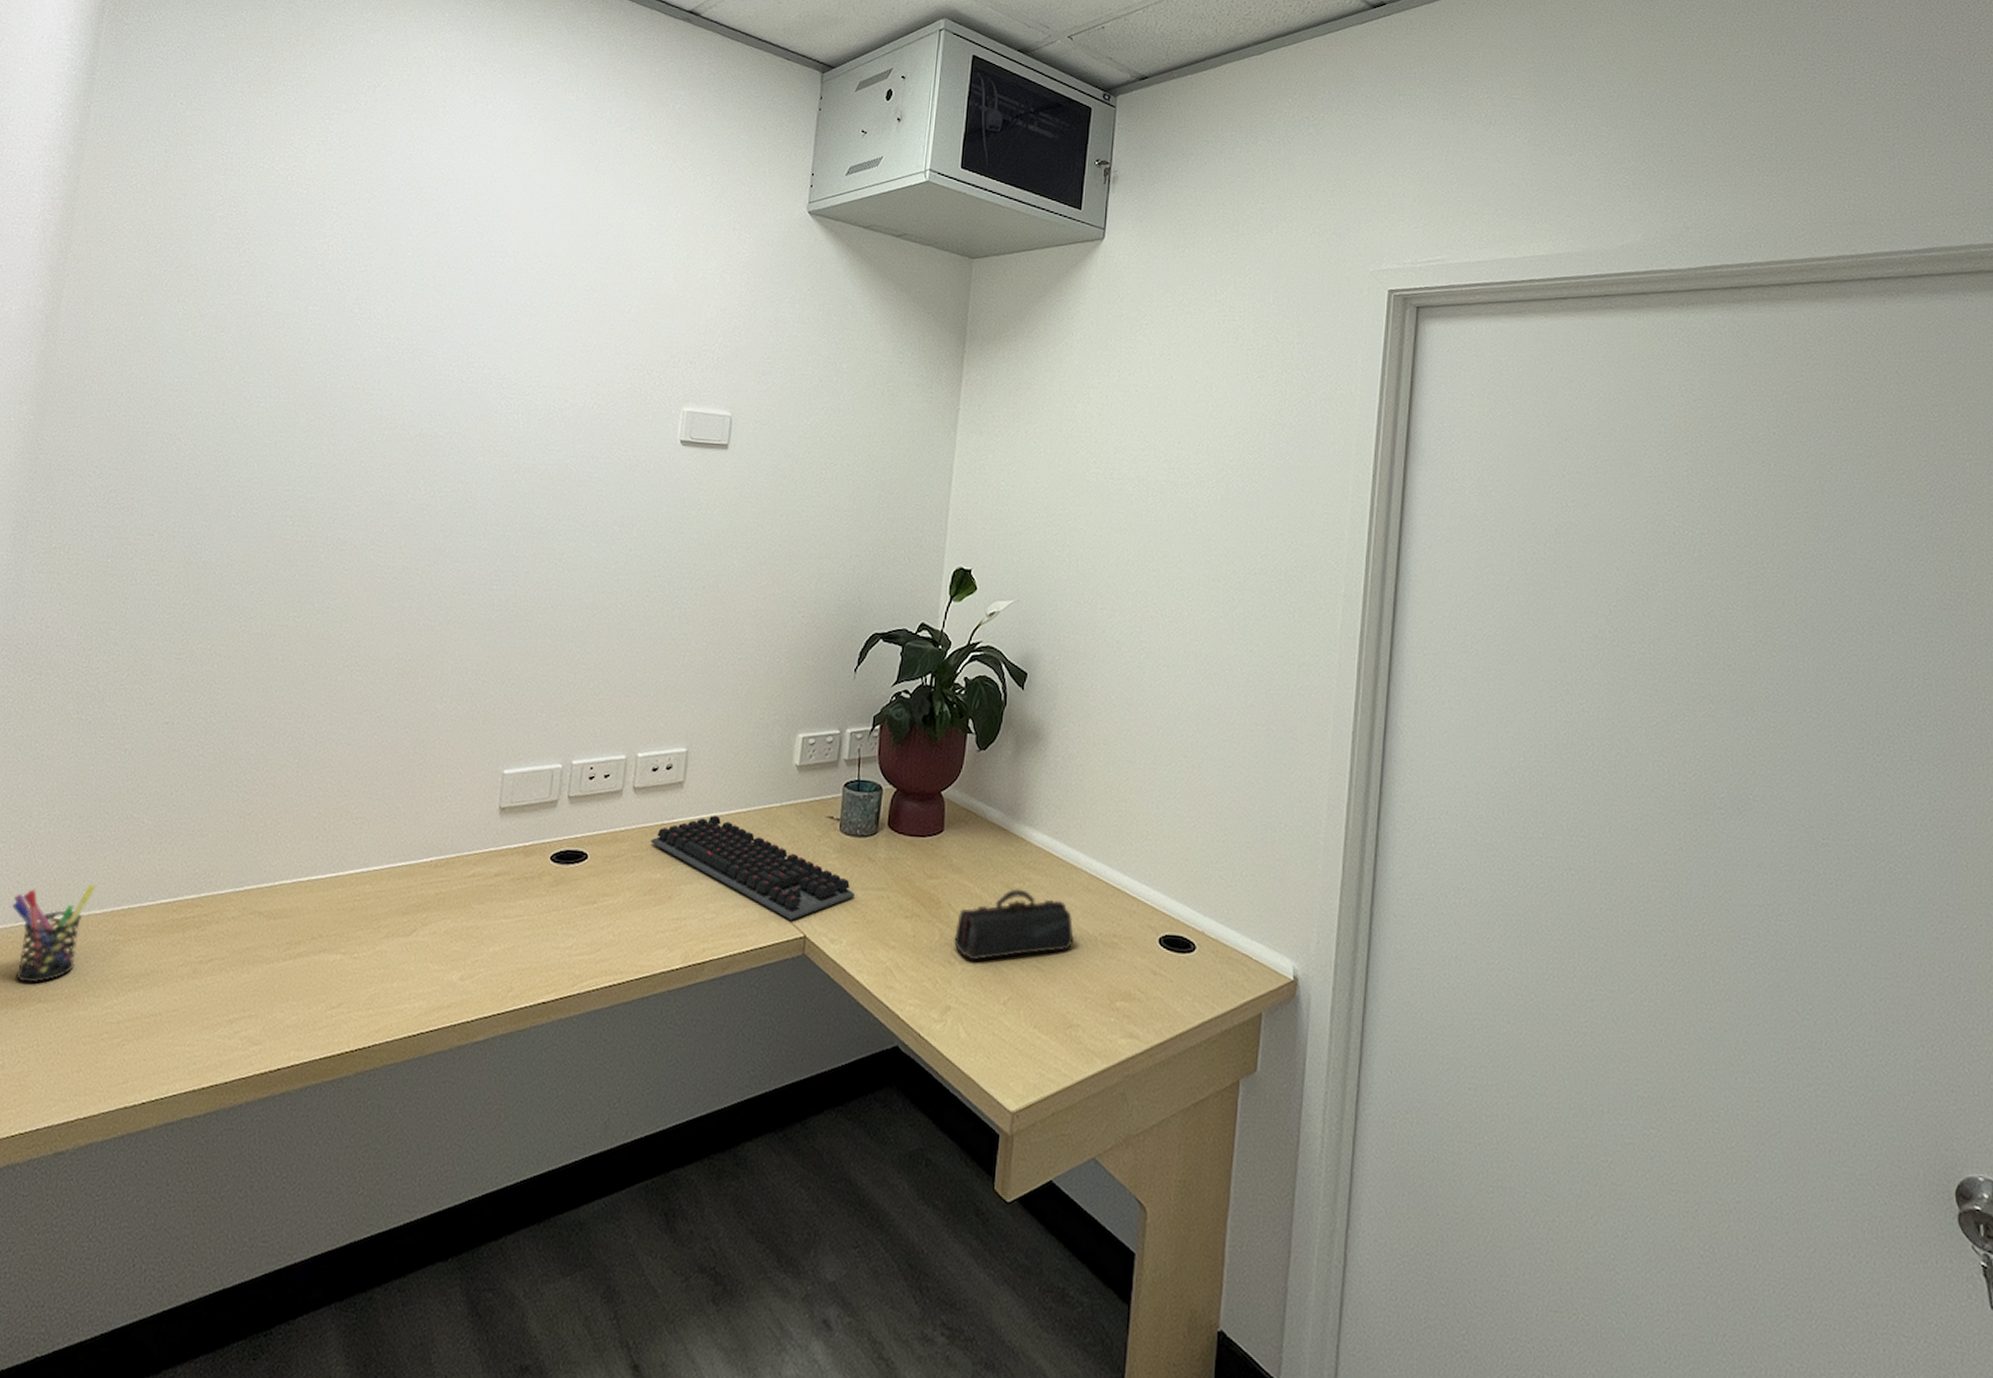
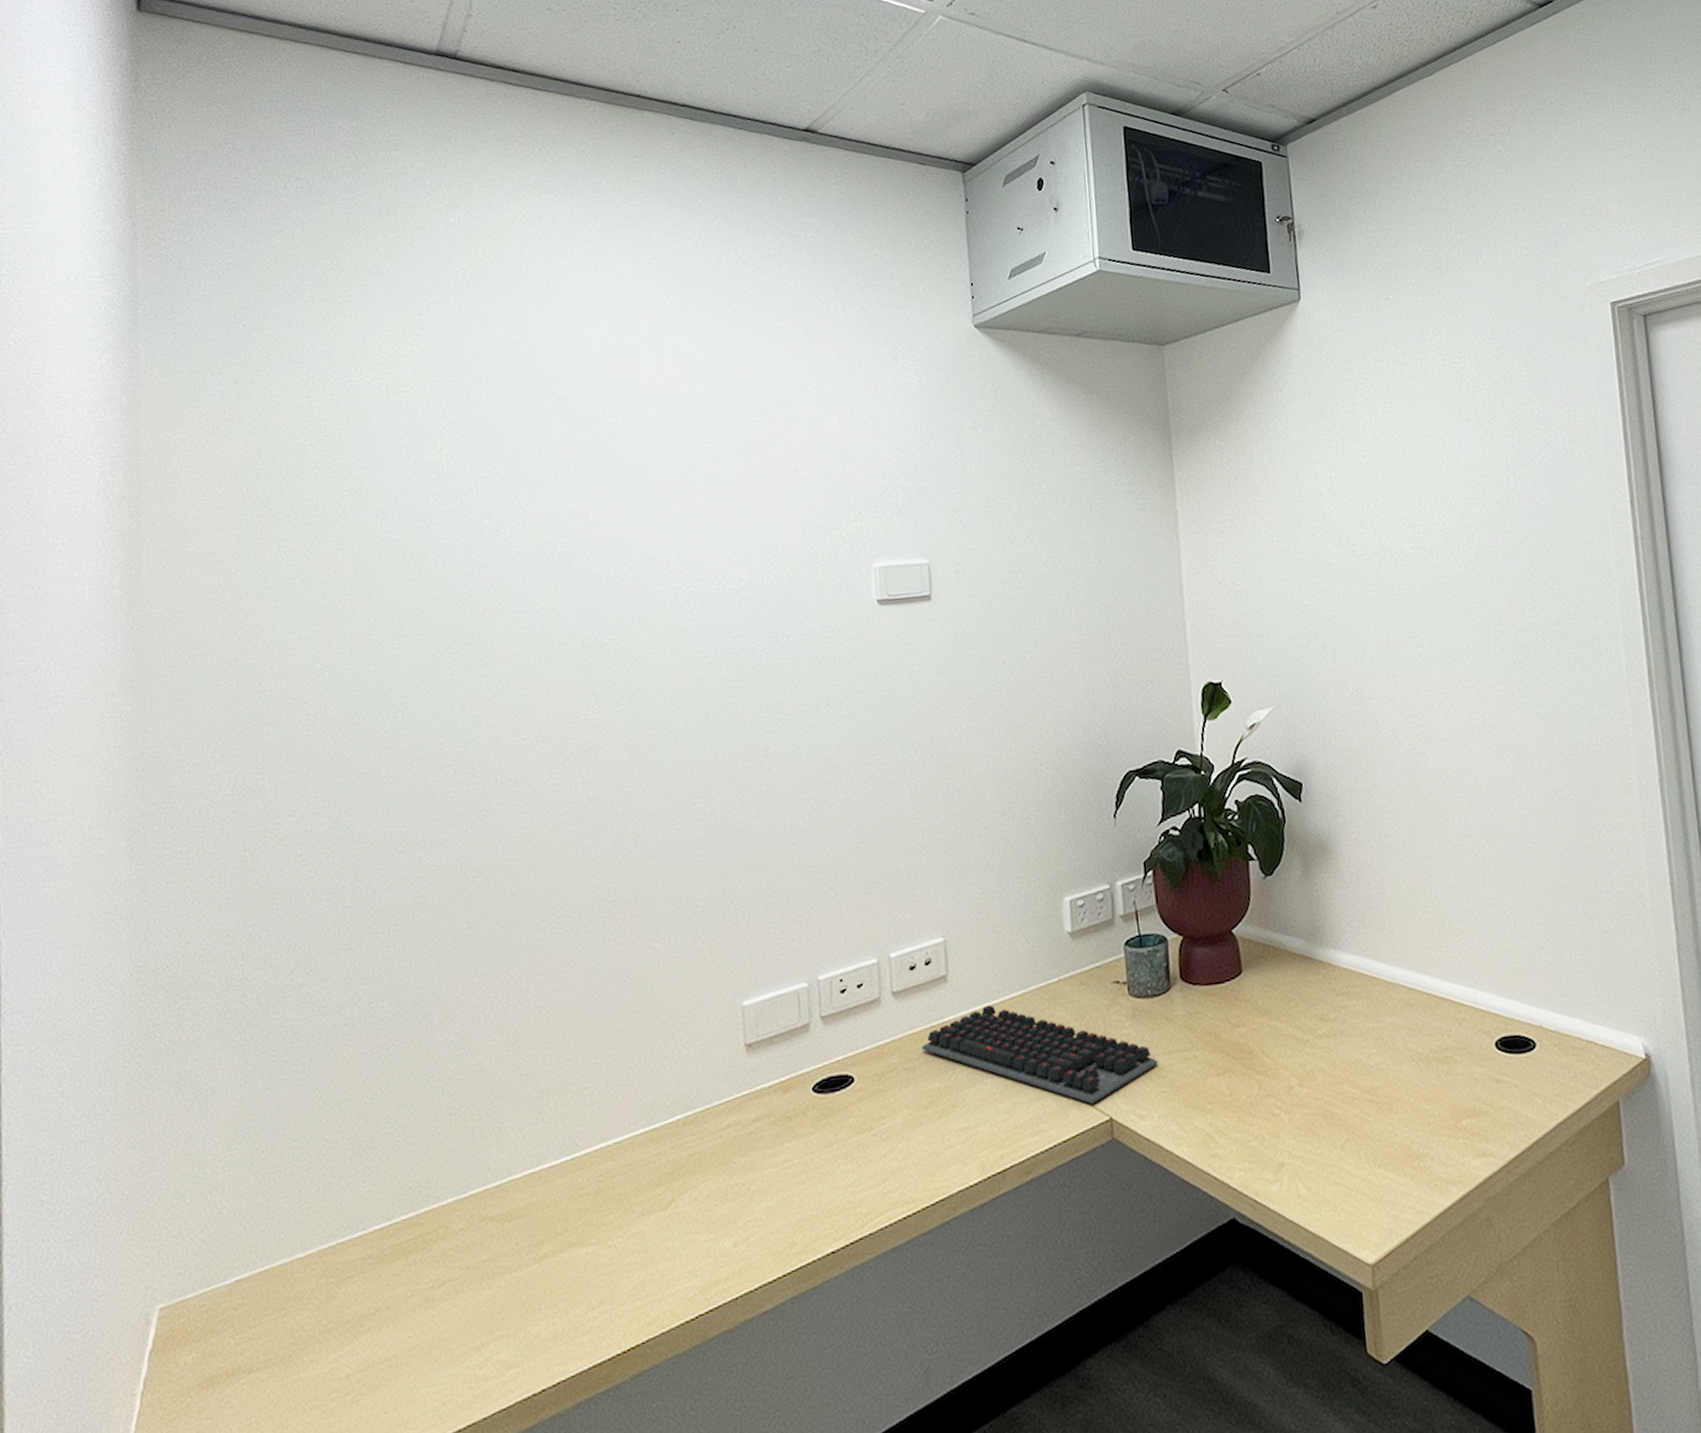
pen holder: present [12,883,97,984] -> none [200,1224,296,1354]
pencil case: present [953,889,1074,961] -> none [1273,1019,1404,1108]

